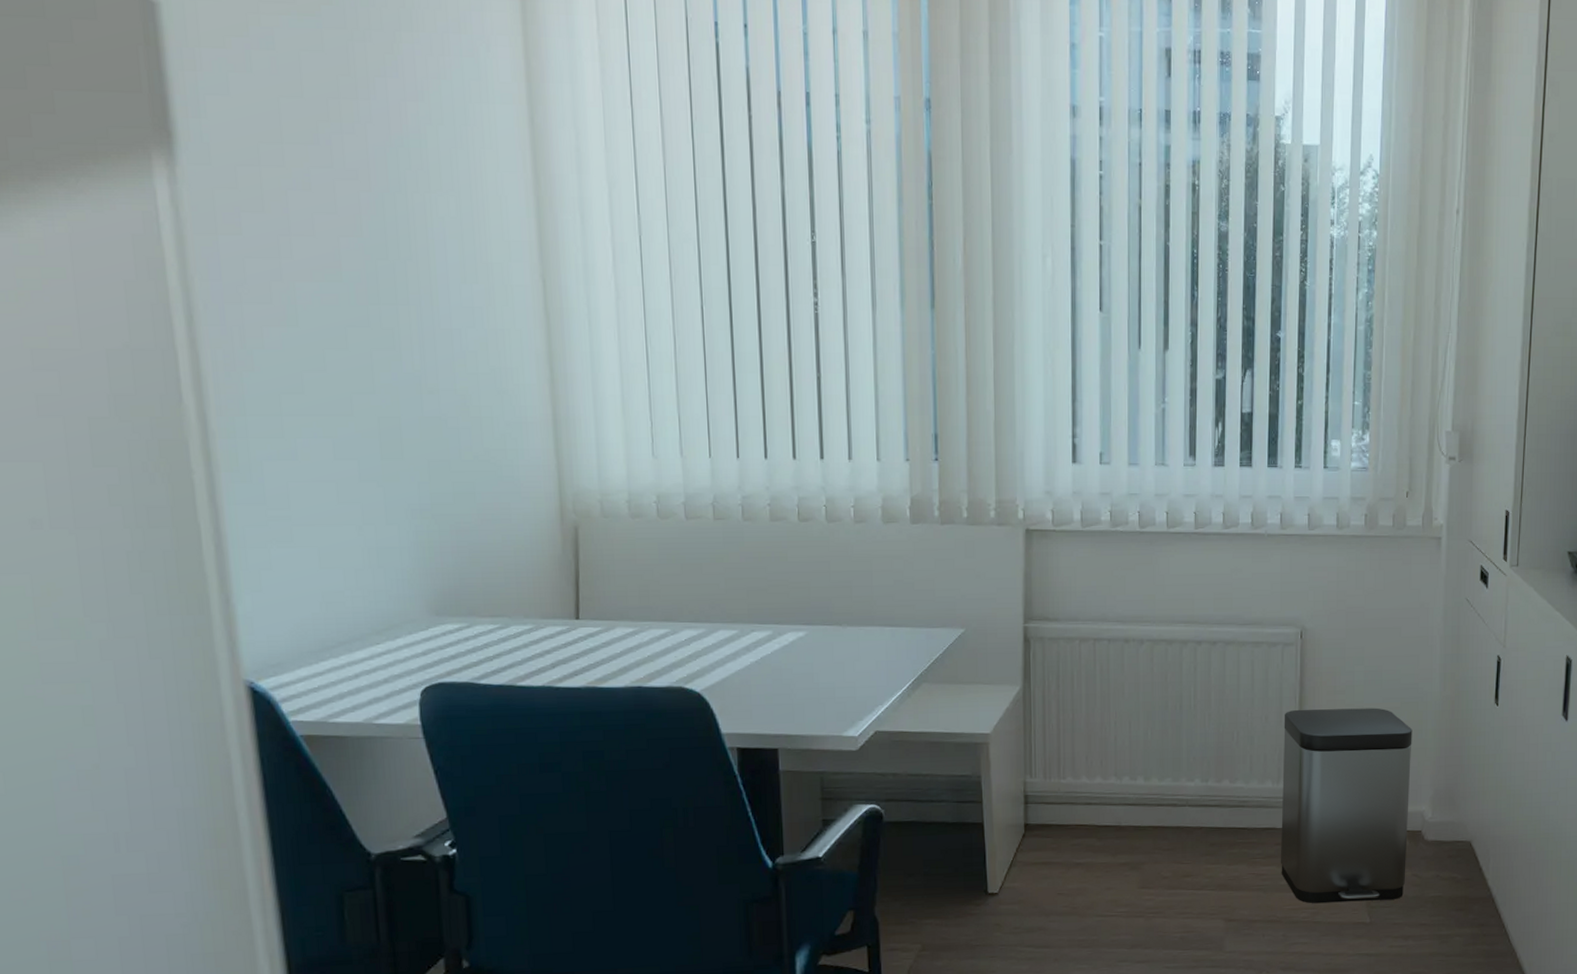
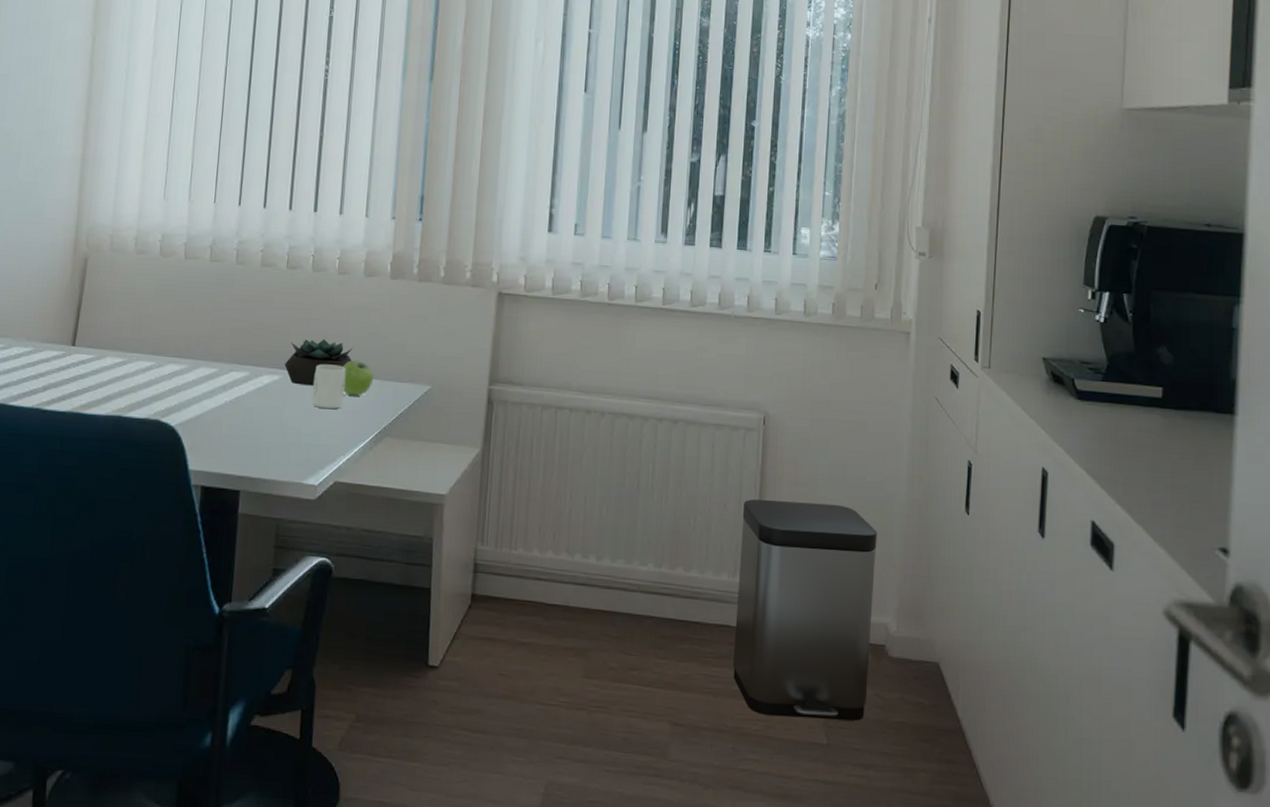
succulent plant: none [809,591,879,640] -> present [285,339,353,386]
mug: none [841,616,875,661] -> present [312,364,346,410]
fruit: none [870,609,904,646] -> present [342,360,374,396]

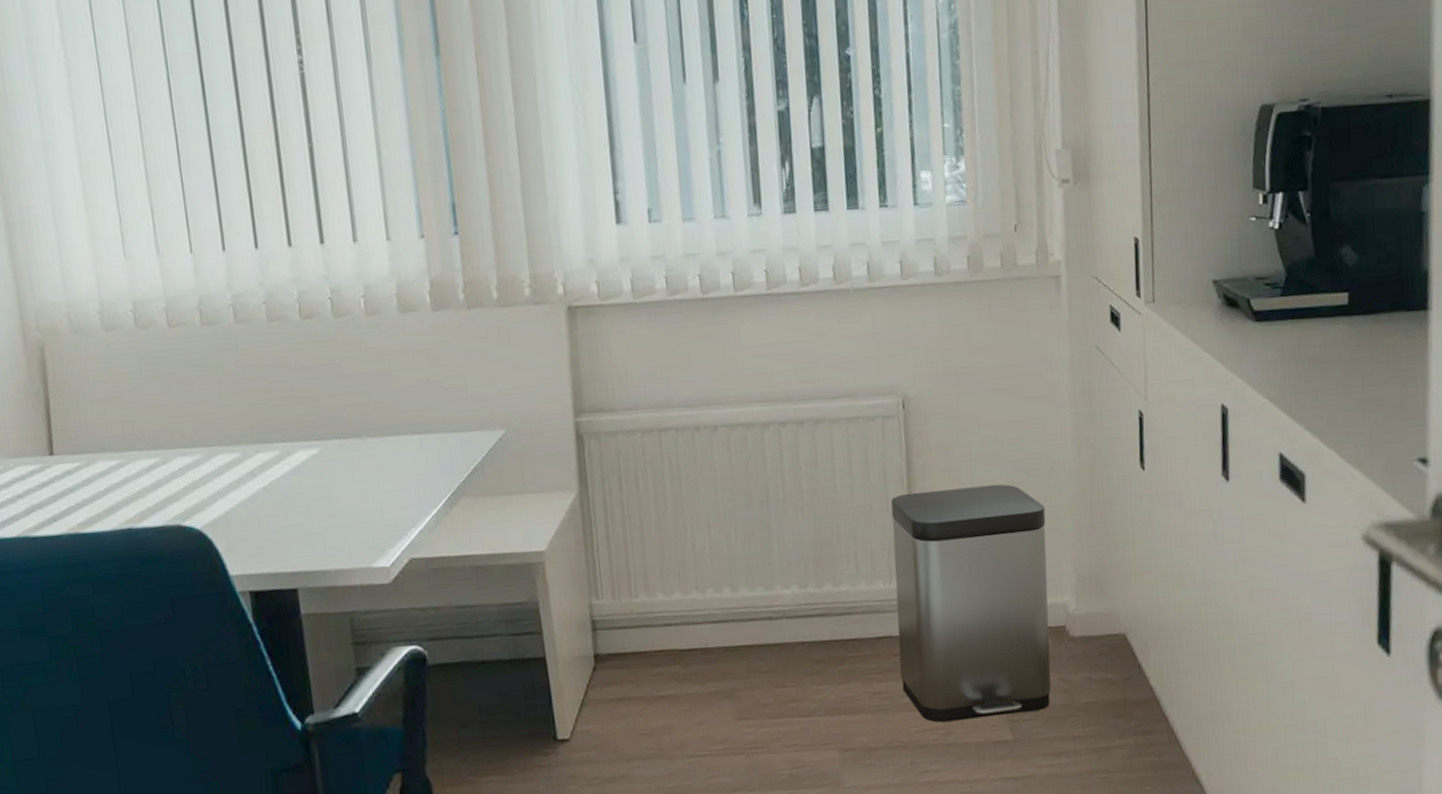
succulent plant: present [285,339,353,386] -> none [321,396,403,456]
mug: present [312,364,346,410] -> none [360,424,402,478]
fruit: present [342,360,374,396] -> none [393,414,434,458]

